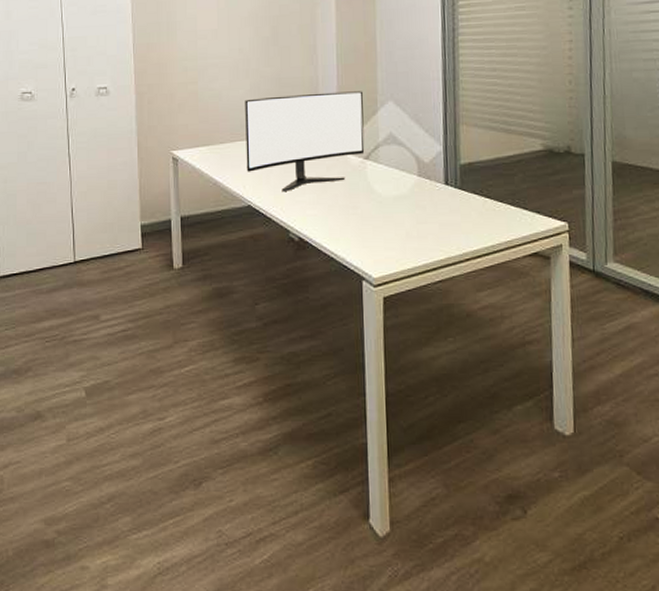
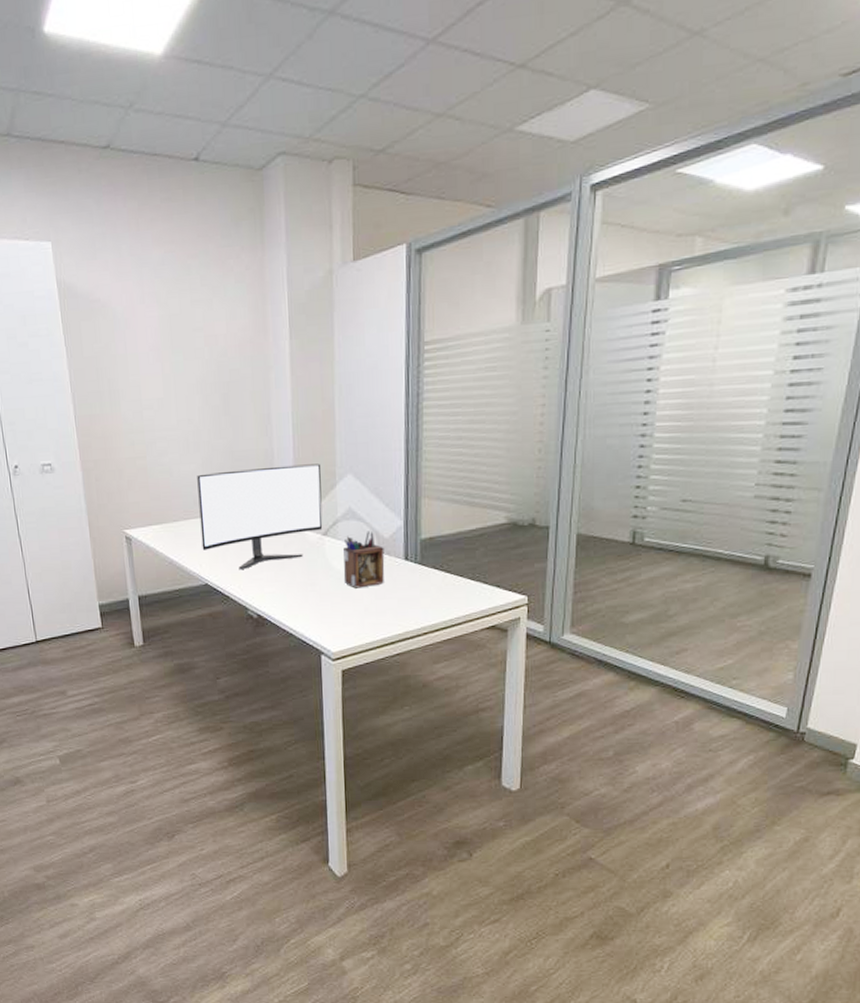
desk organizer: none [385,155,426,213] -> present [343,531,385,589]

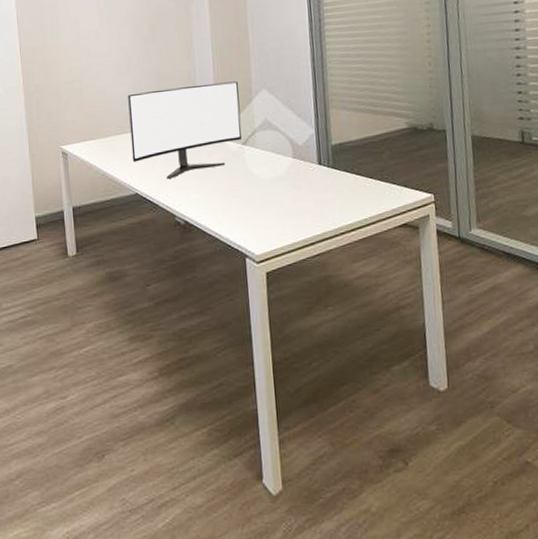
desk organizer: present [343,531,385,589] -> none [262,139,301,193]

